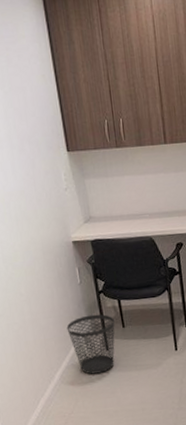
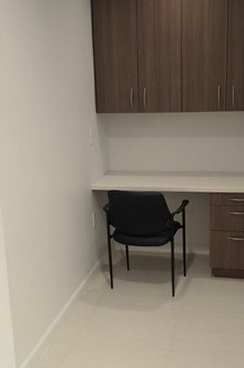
wastebasket: present [66,314,115,374] -> none [79,255,121,308]

